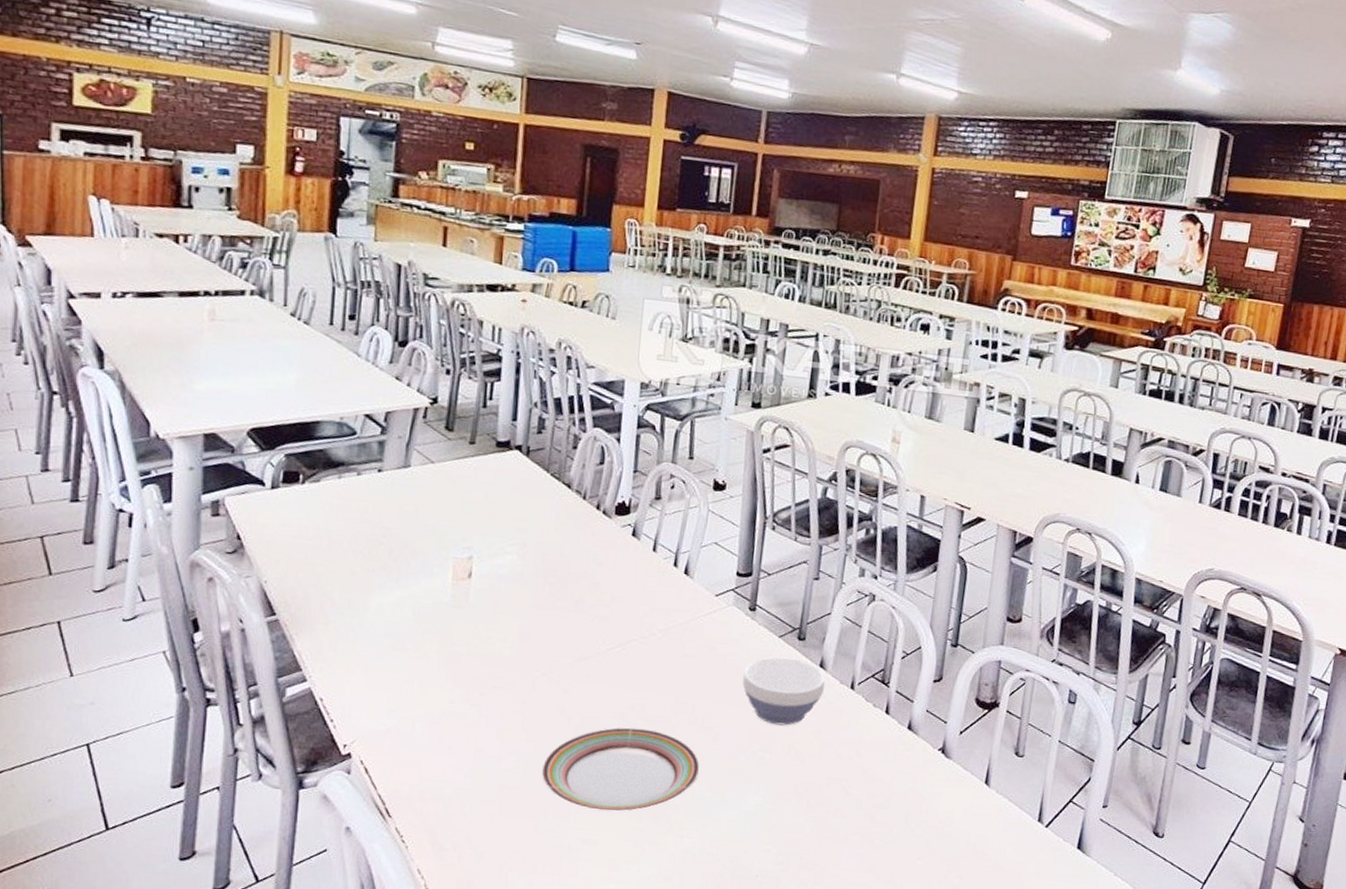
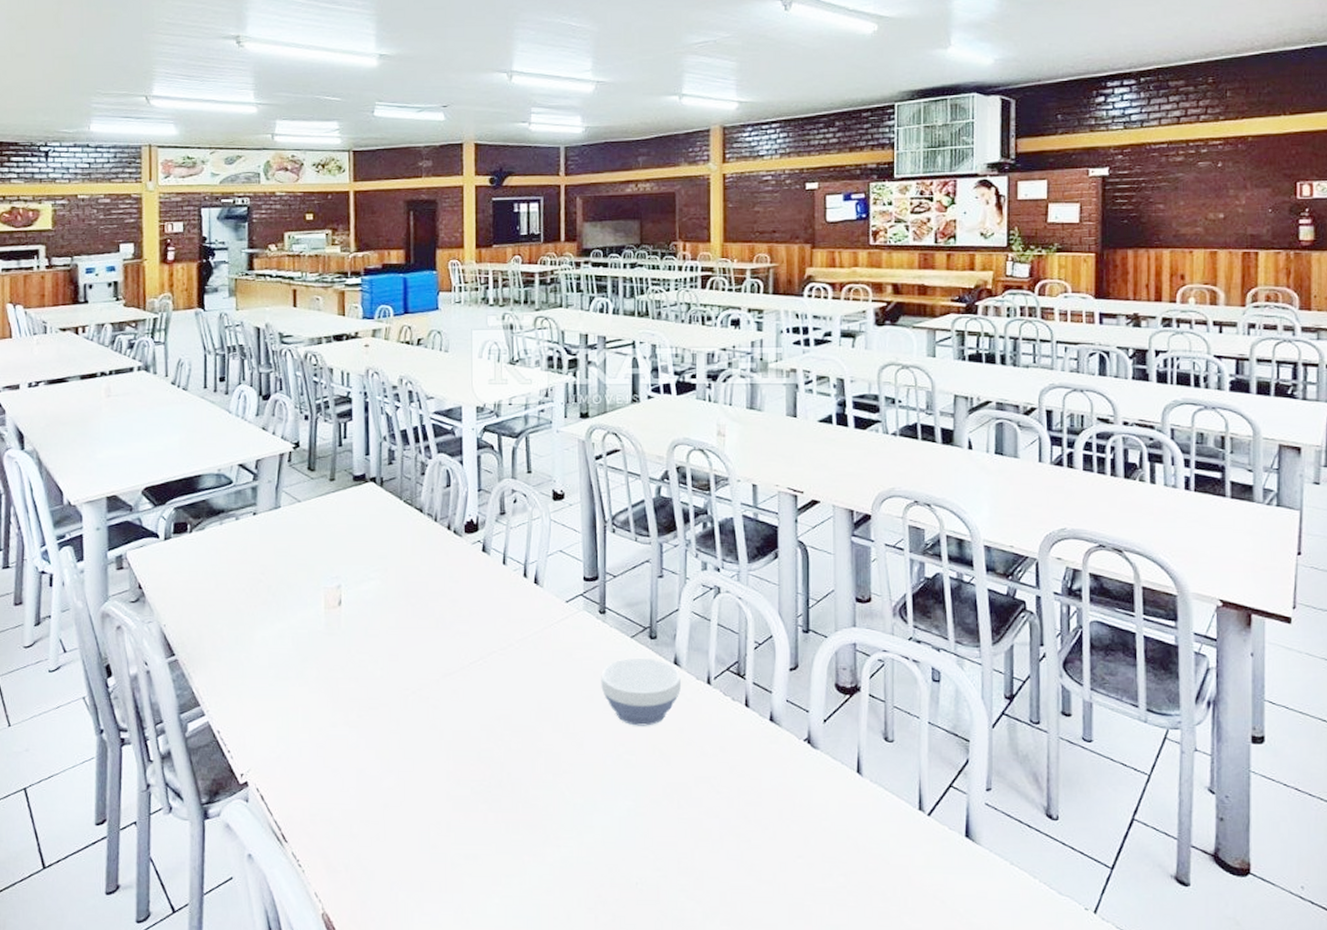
plate: present [542,727,700,812] -> none [421,739,569,824]

